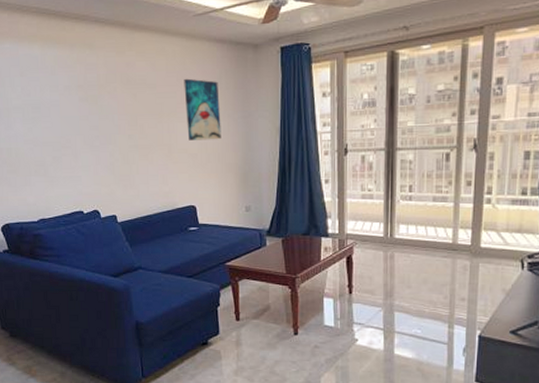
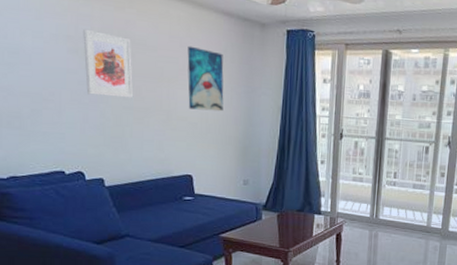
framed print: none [91,76,138,138] -> present [83,28,134,99]

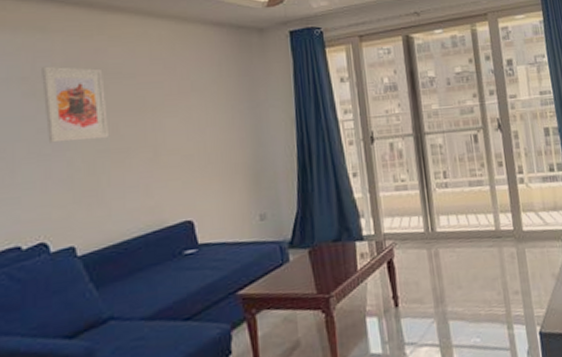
wall art: present [187,46,224,112] -> none [173,65,224,139]

